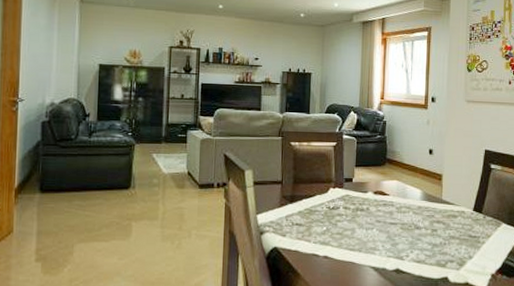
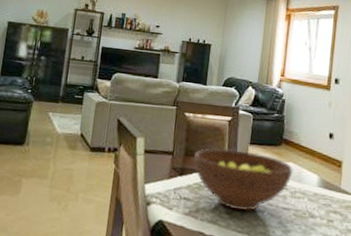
fruit bowl: none [302,173,398,230] -> present [193,148,293,211]

